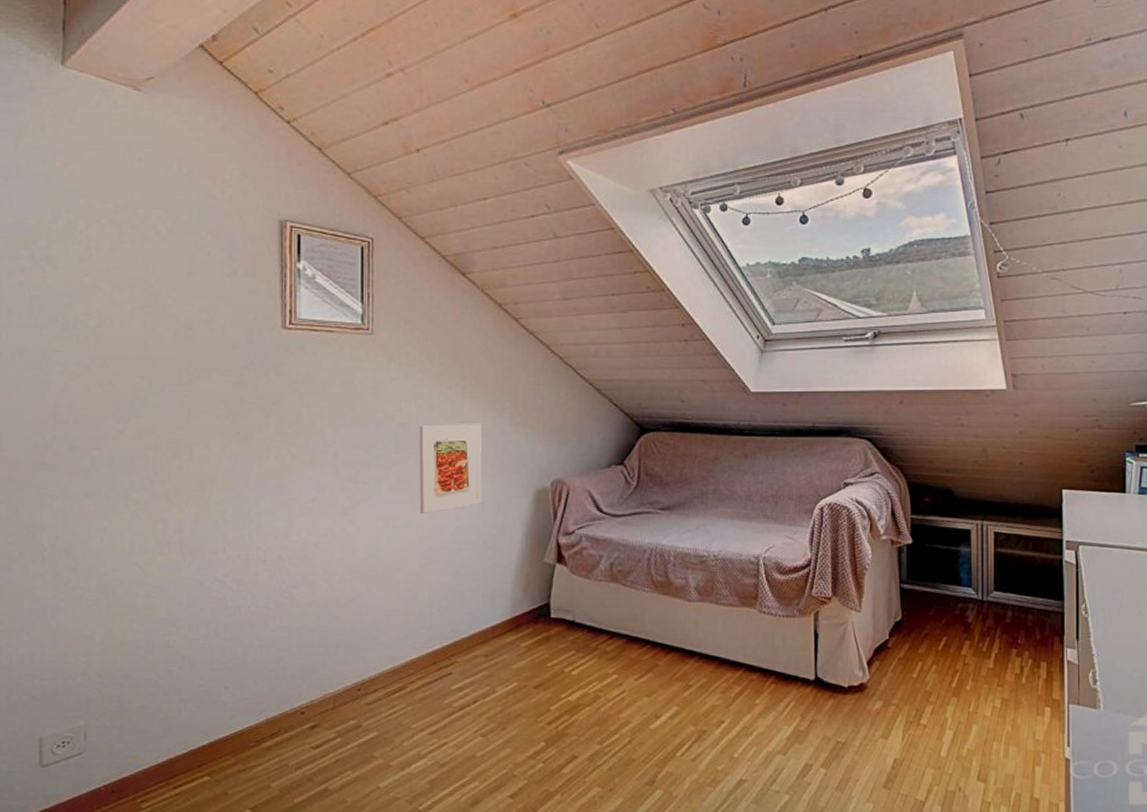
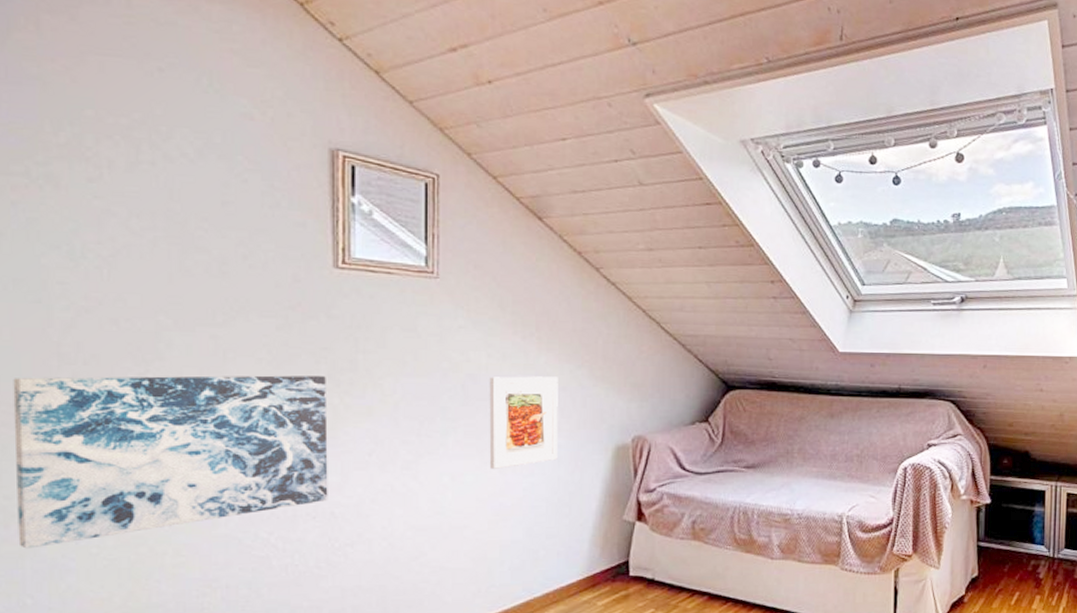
wall art: none [17,429,276,590] -> present [13,375,328,549]

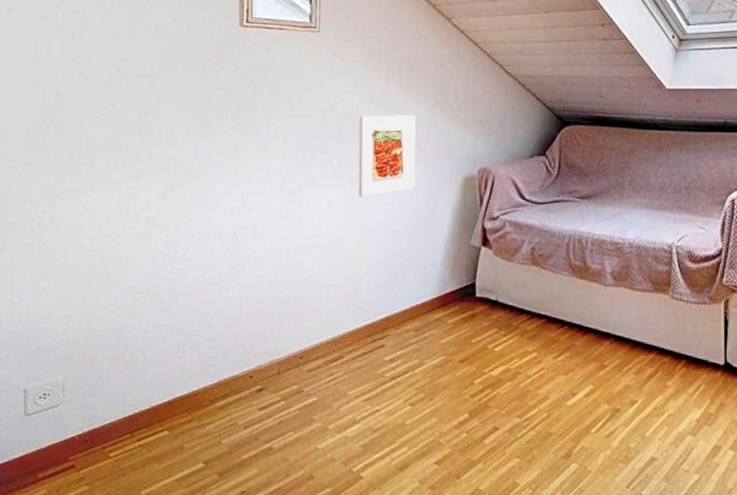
wall art: present [13,375,328,549] -> none [10,116,232,257]

